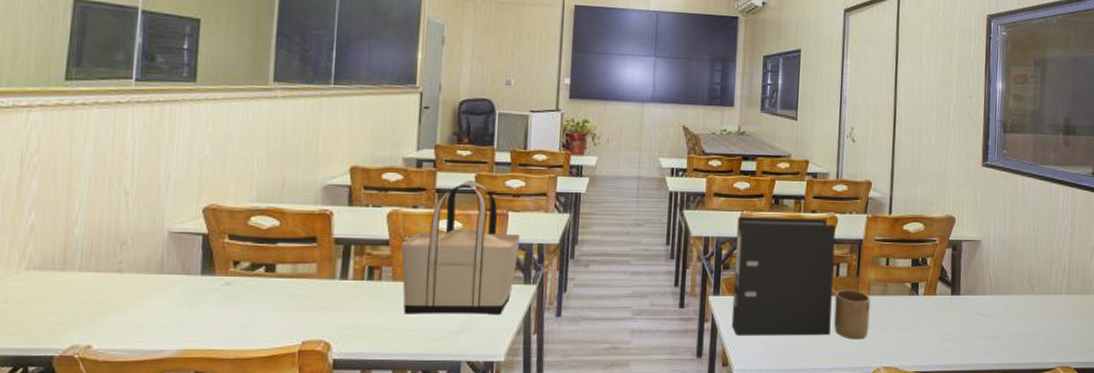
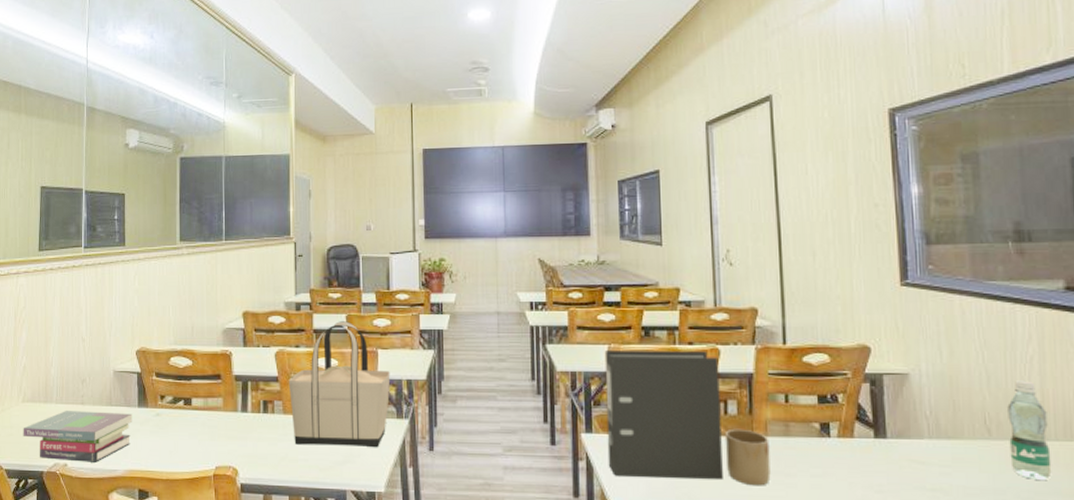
books: none [24,280,193,343] -> present [23,411,133,462]
bottle: none [1044,246,1072,327] -> present [1007,380,1052,481]

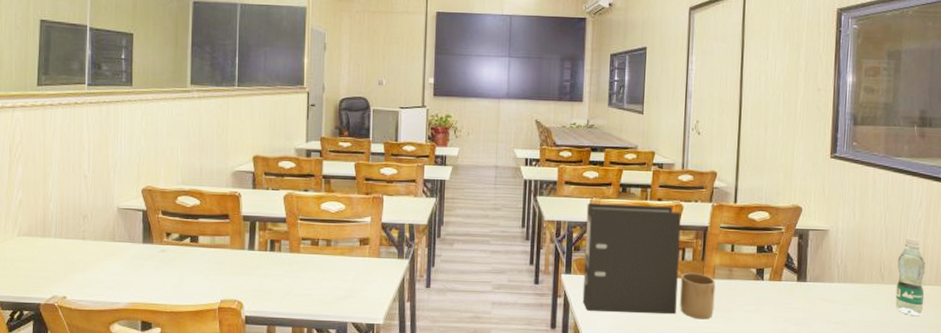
books: present [23,411,133,462] -> none [18,245,137,295]
shopping bag: present [288,321,390,447] -> none [296,168,394,284]

